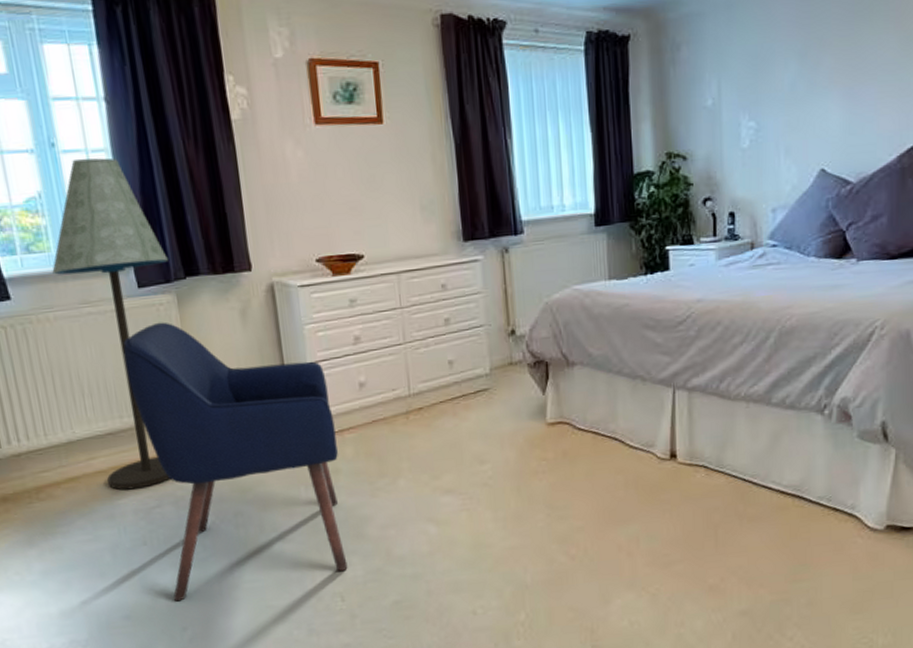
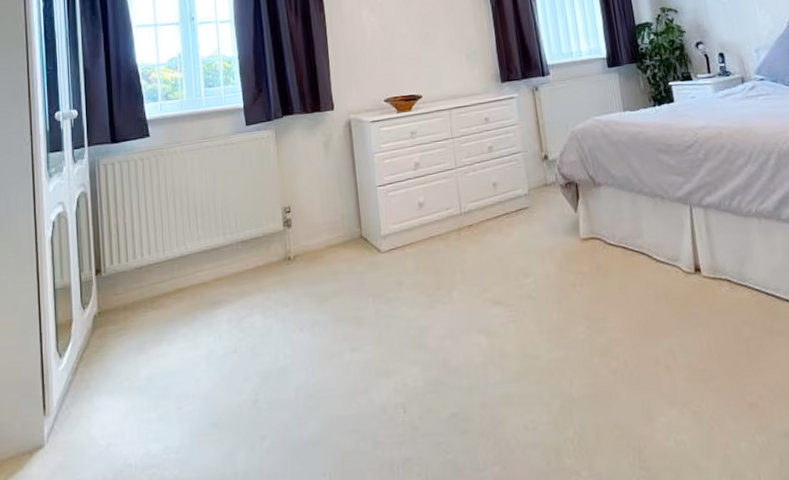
floor lamp: present [52,158,170,490] -> none [183,26,270,300]
chair: present [123,322,348,602] -> none [231,153,409,410]

